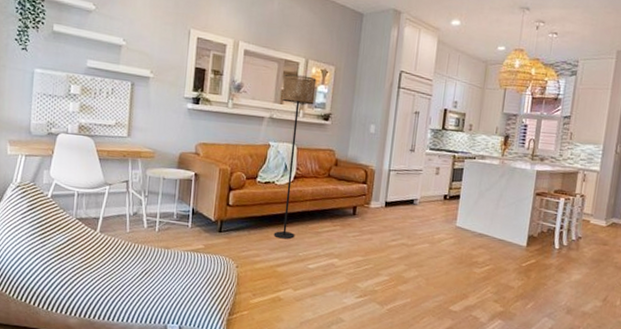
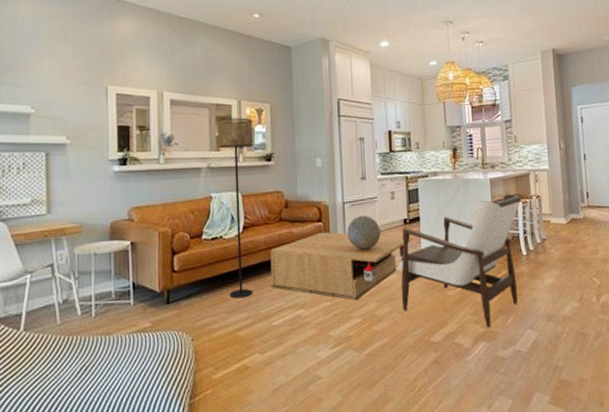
coffee table: none [312,193,449,260] -> present [270,232,412,300]
decorative sphere: none [388,184,421,217] -> present [347,215,381,250]
armchair: none [429,188,565,309] -> present [397,194,522,328]

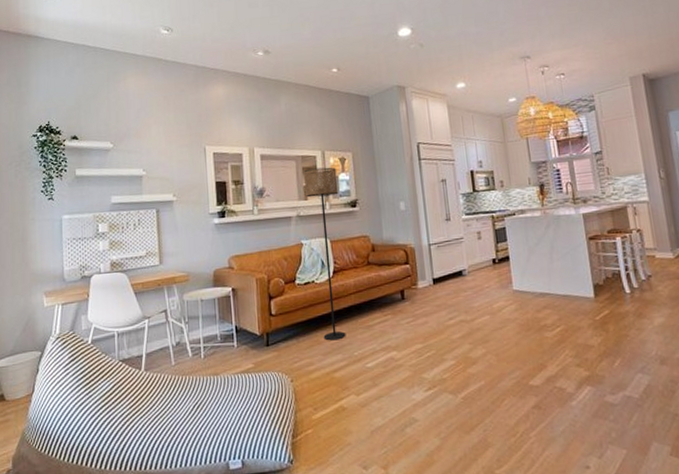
coffee table: present [270,232,412,300] -> none [360,274,503,342]
decorative sphere: present [347,215,381,250] -> none [435,256,470,291]
armchair: present [397,194,522,328] -> none [488,228,624,372]

